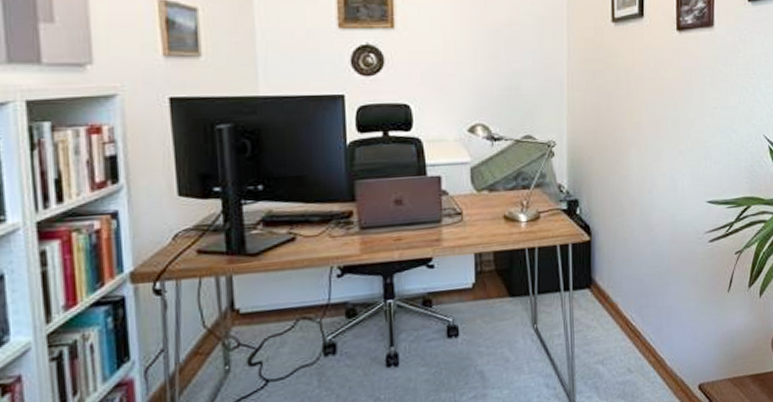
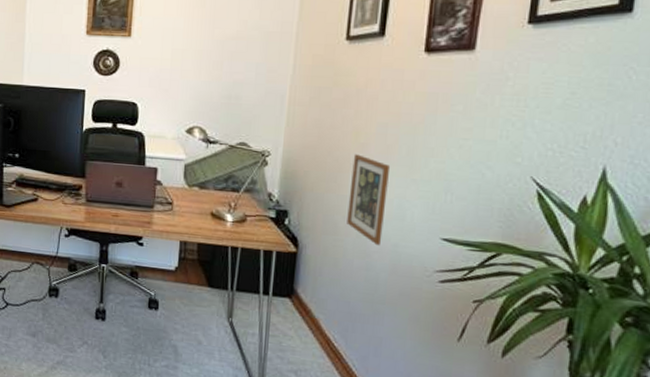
picture frame: none [630,133,661,219] -> present [347,154,391,246]

